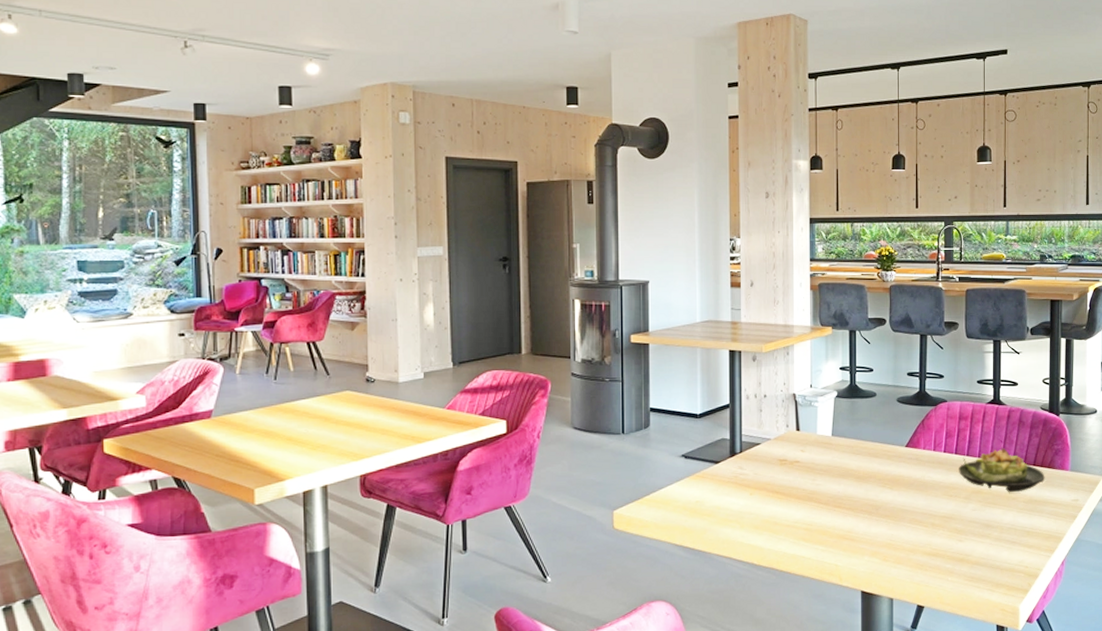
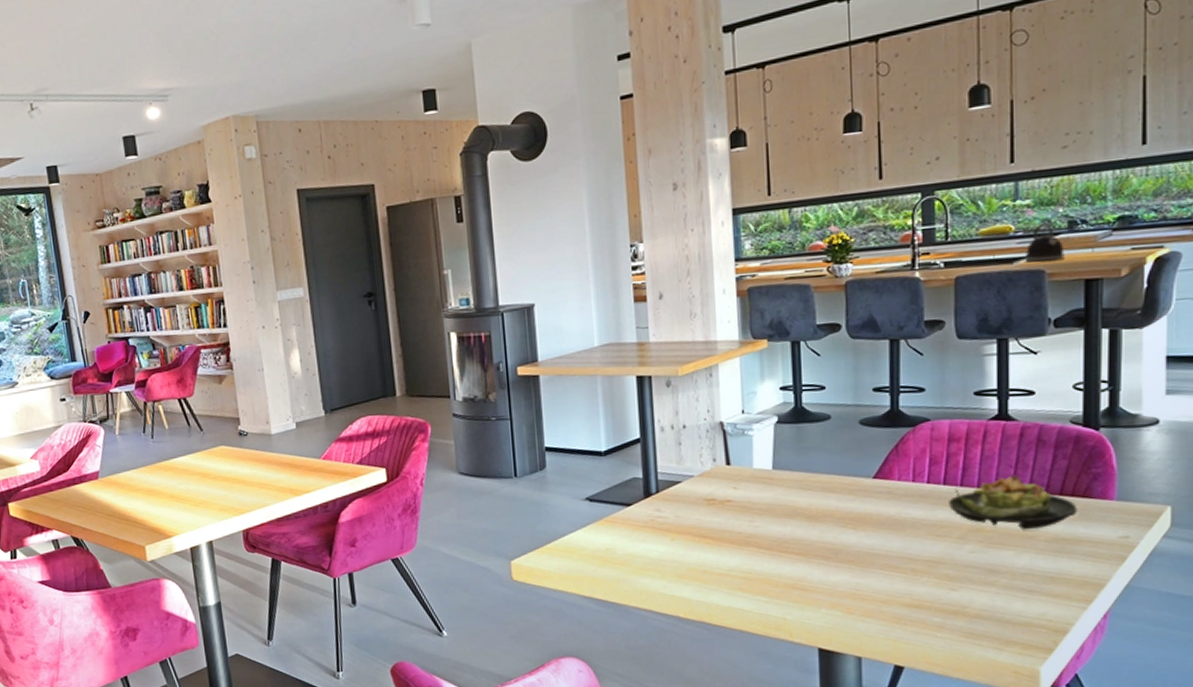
kettle: none [1012,254,1038,284] -> present [1024,223,1065,264]

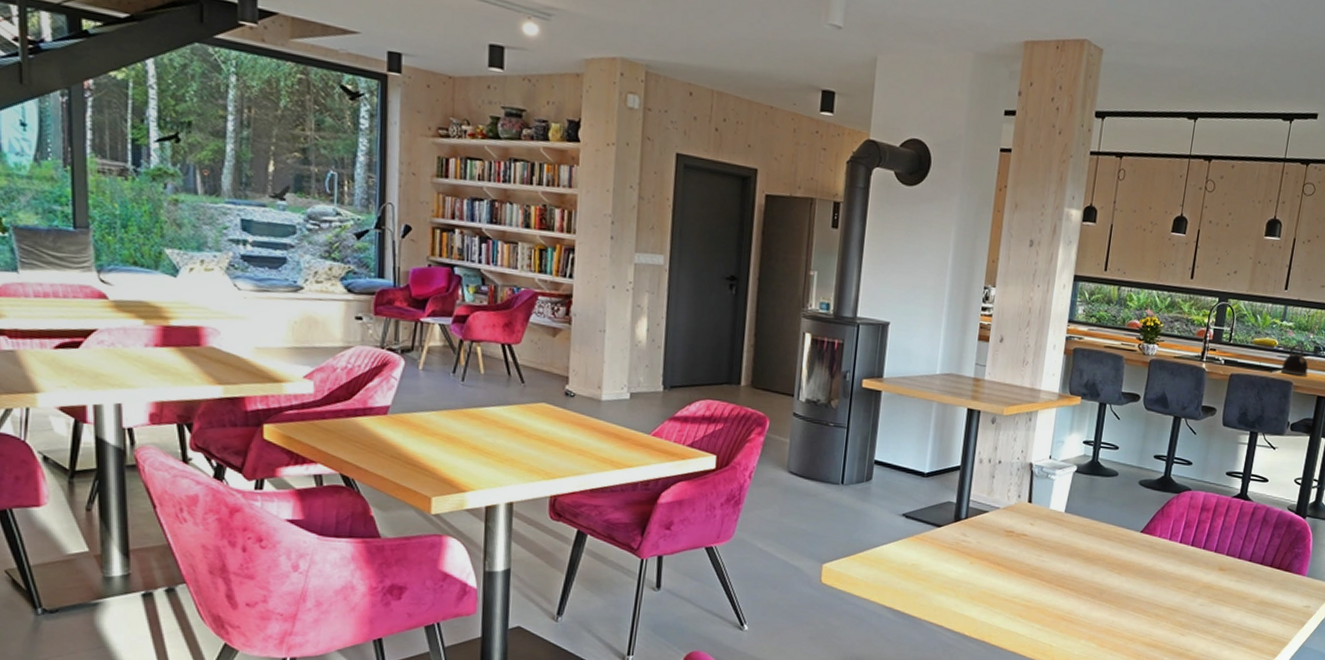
salad: present [949,473,1078,531] -> none [1192,544,1281,592]

